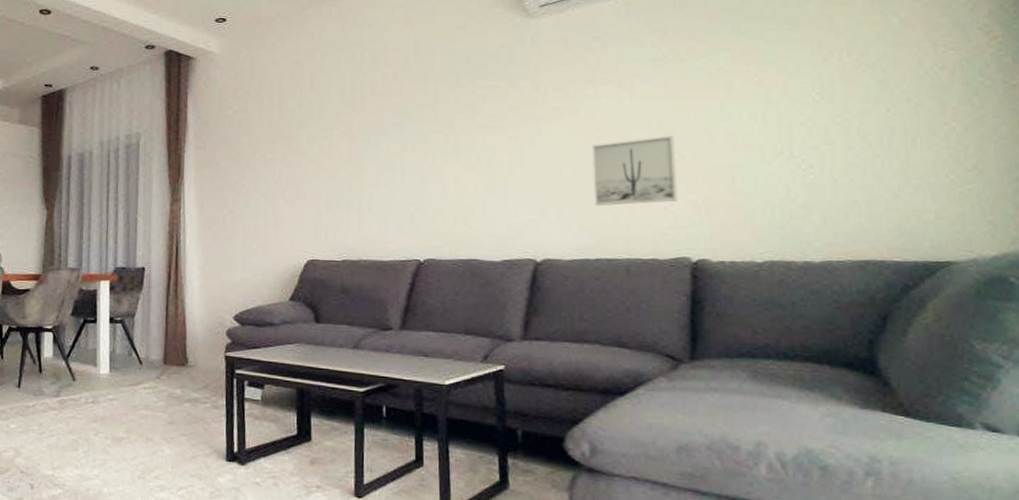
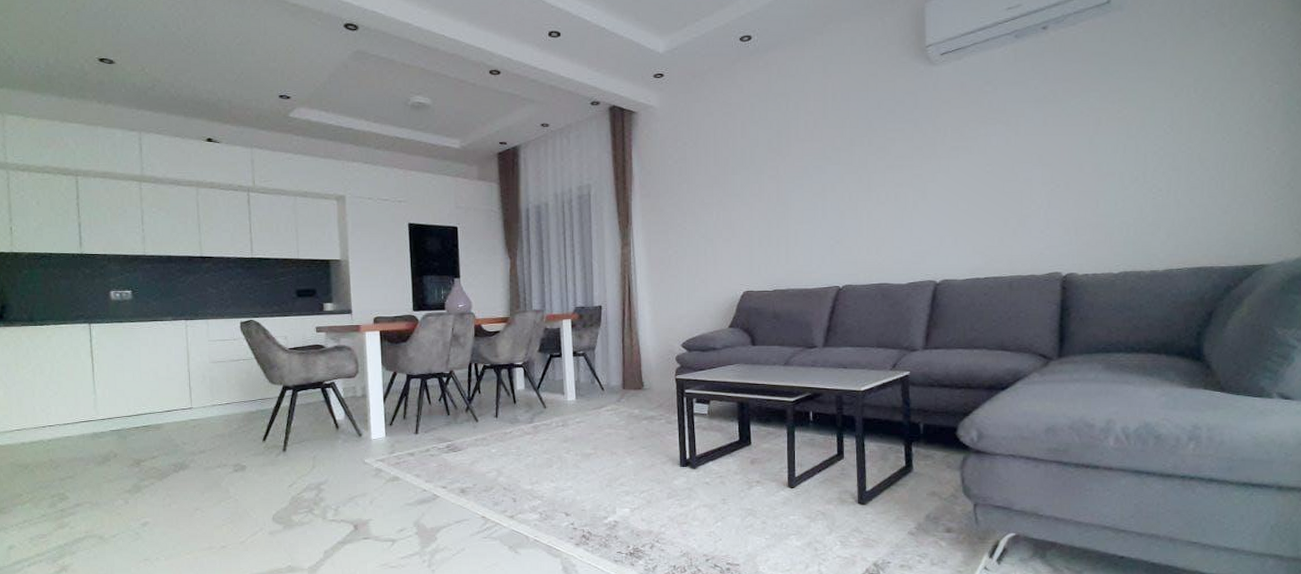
wall art: present [592,135,677,206] -> none [983,168,1052,232]

